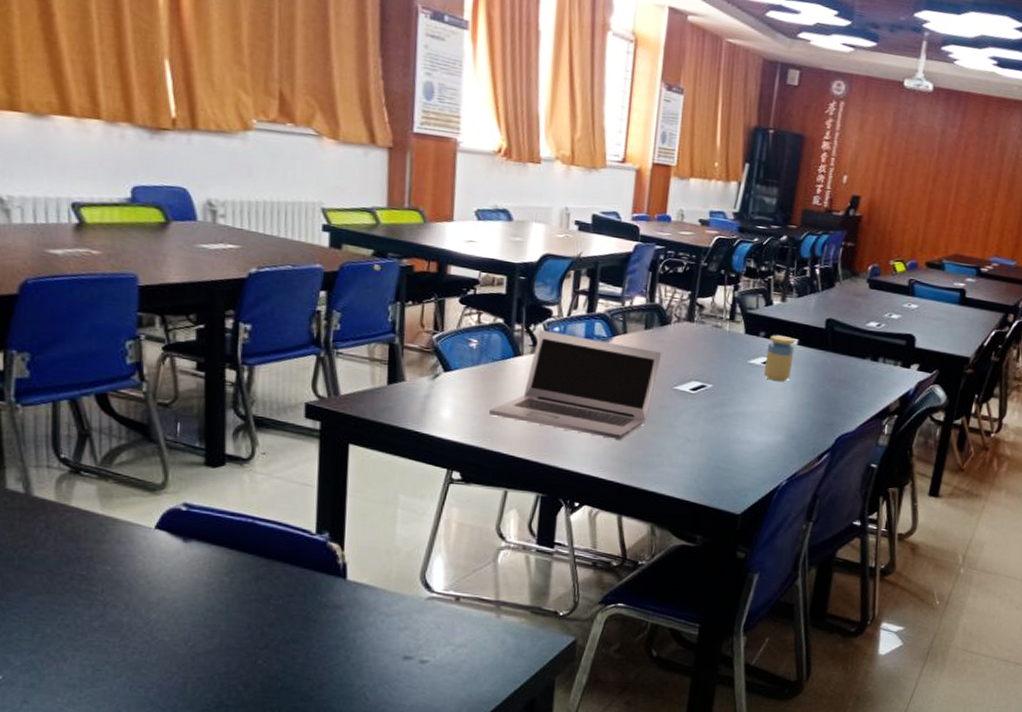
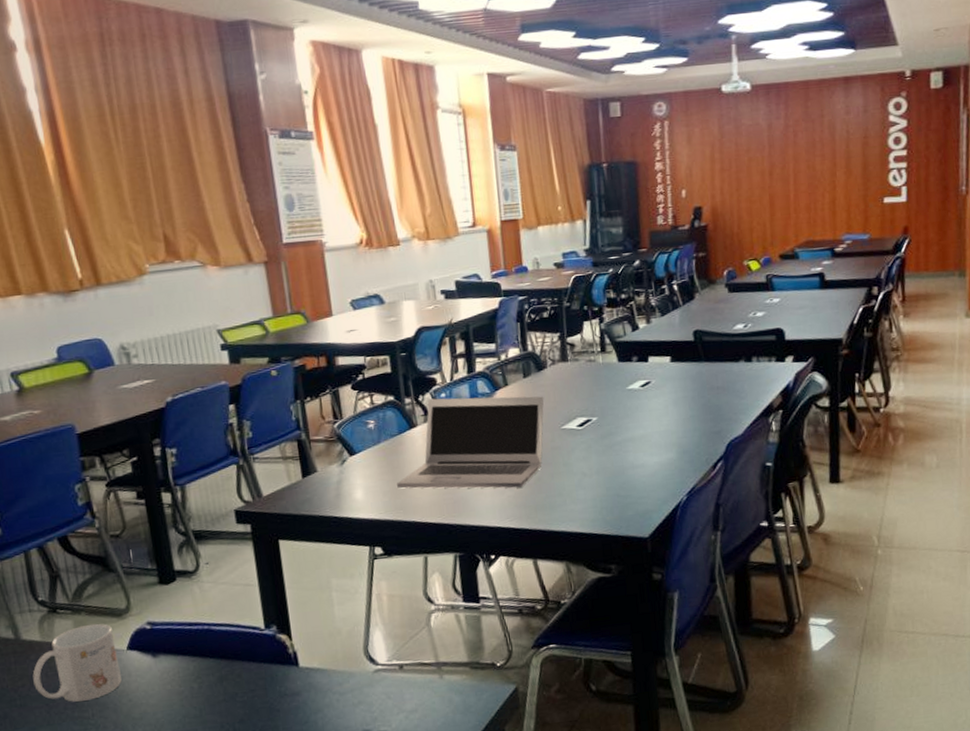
mug: none [39,493,143,575] -> present [32,623,122,702]
jar: present [763,335,795,381] -> none [642,356,670,401]

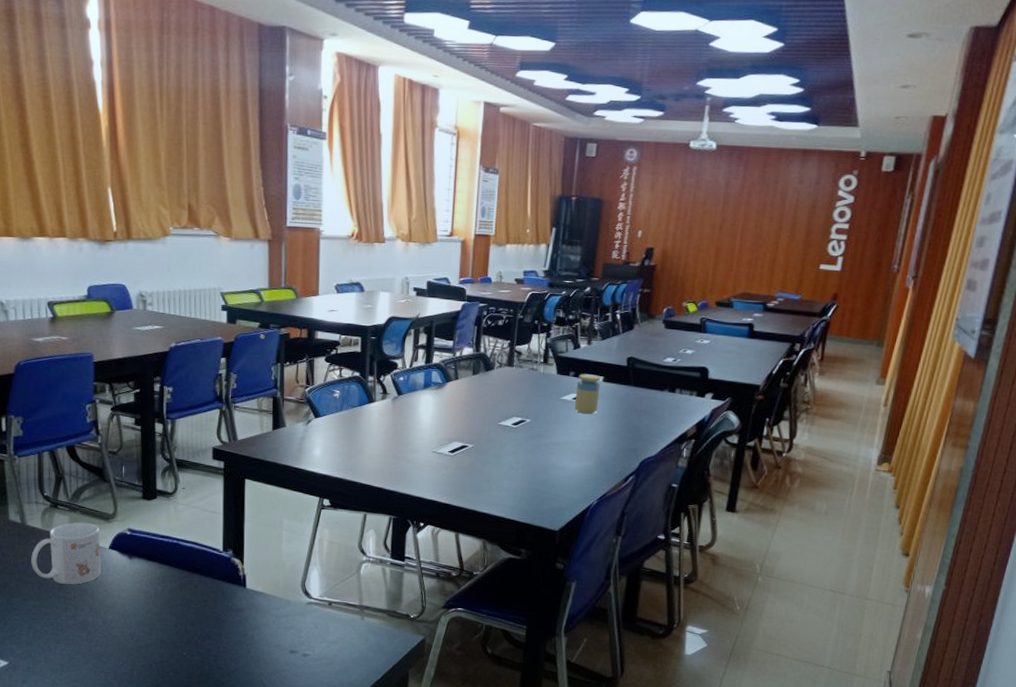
laptop: present [397,396,544,489] -> none [351,380,488,469]
jar: none [642,356,670,401] -> present [574,374,601,414]

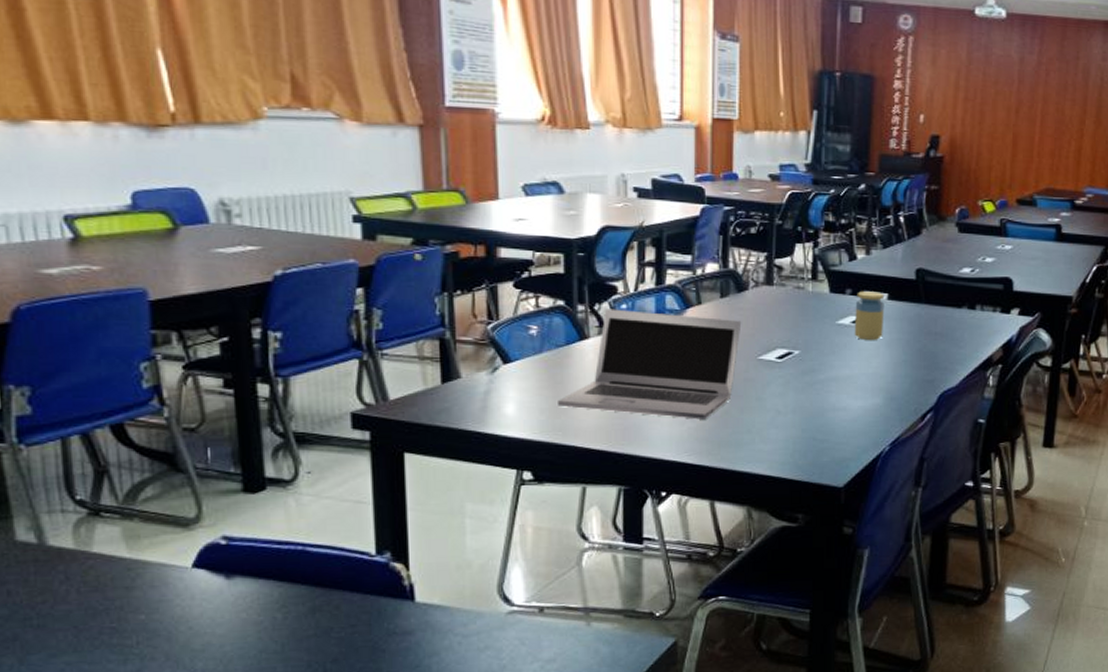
mug: present [31,522,101,585] -> none [58,533,181,626]
laptop: none [351,380,488,469] -> present [558,308,742,420]

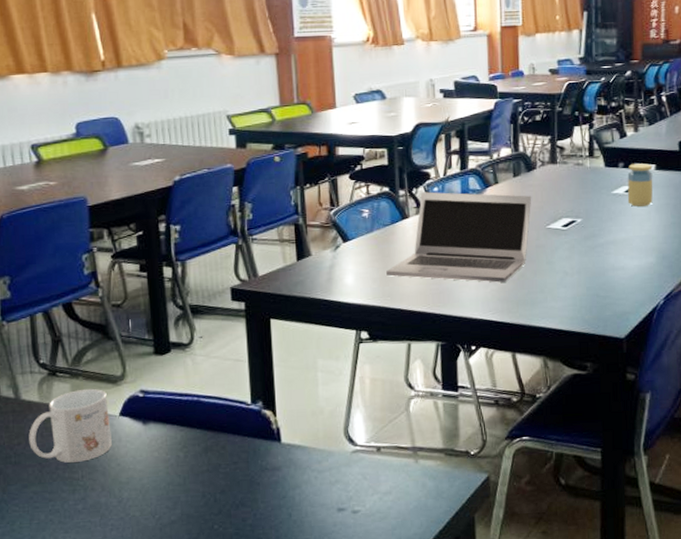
mug: none [58,533,181,626] -> present [29,388,112,463]

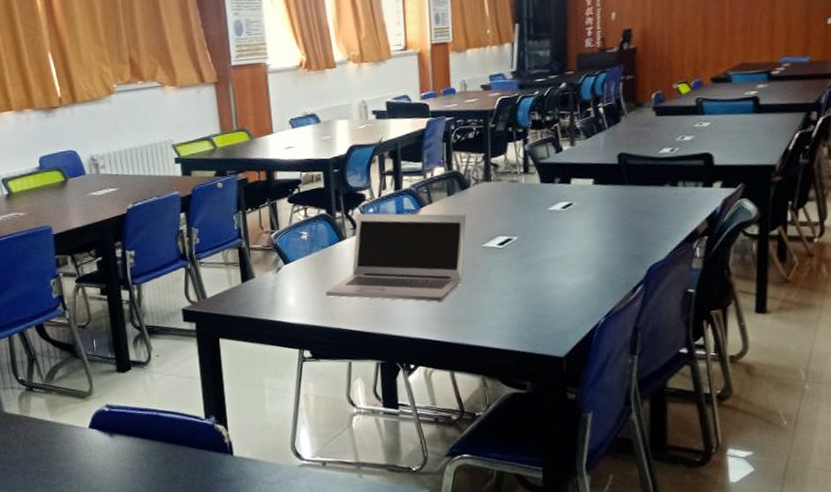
mug: present [29,388,112,463] -> none [12,403,84,470]
jar: present [627,163,653,207] -> none [564,178,592,223]

